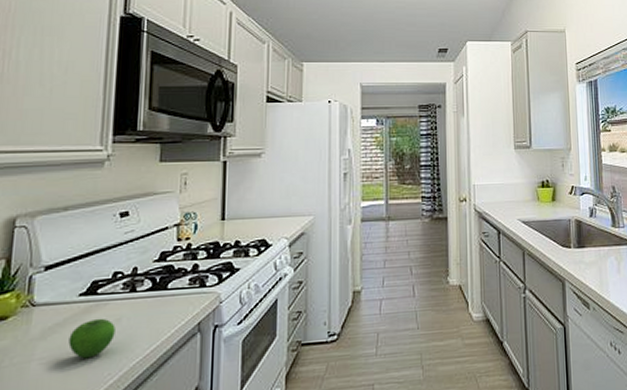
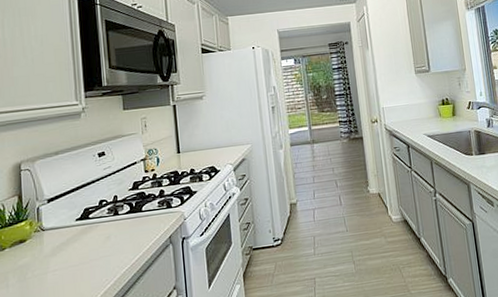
apple: present [68,318,116,359] -> none [73,237,107,269]

